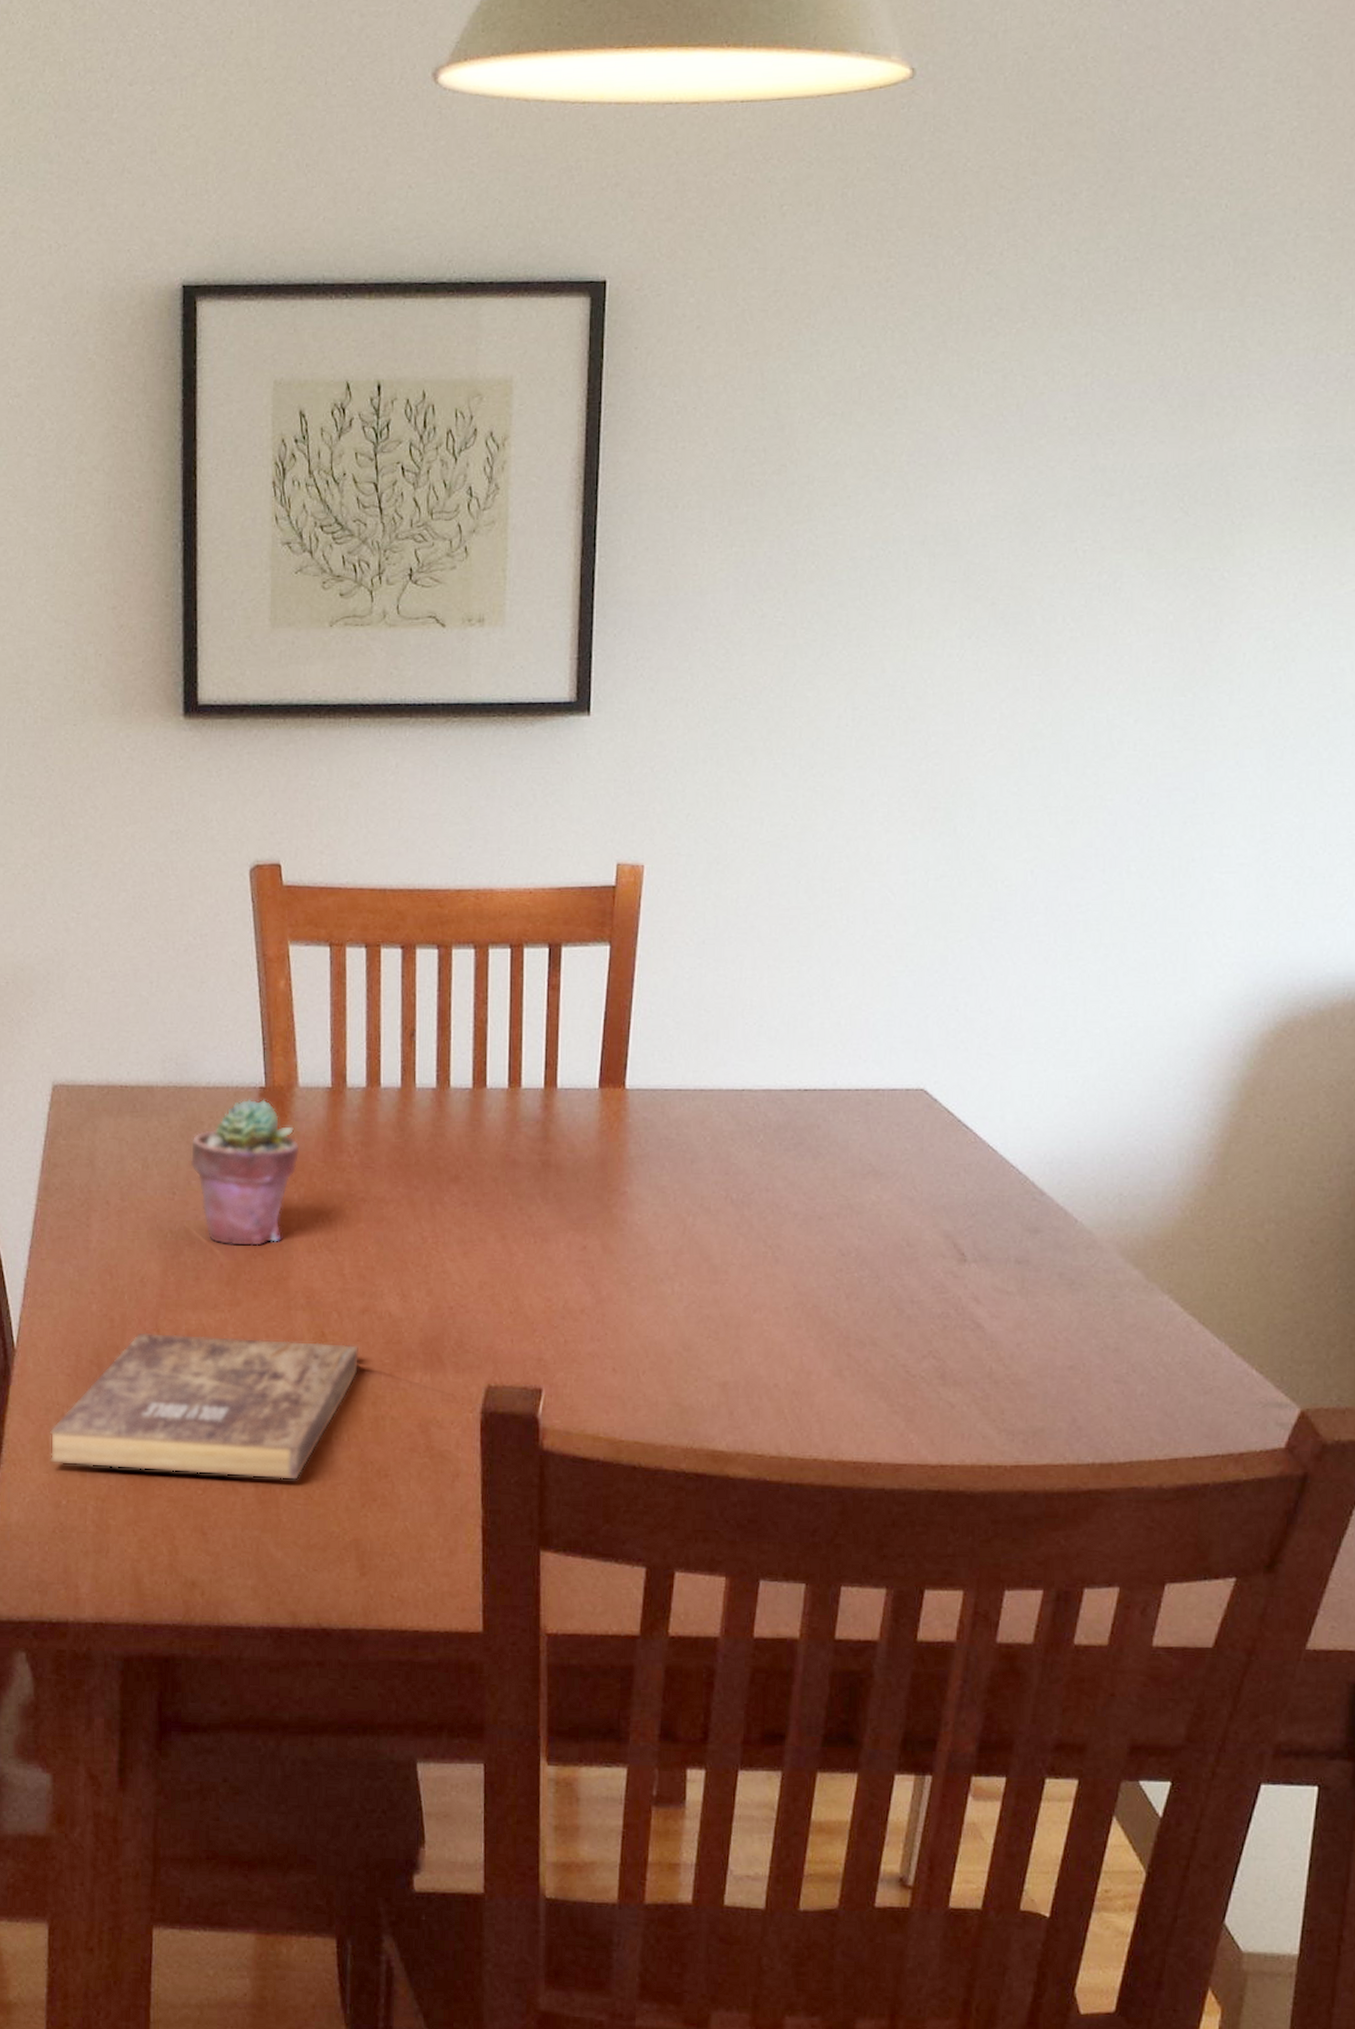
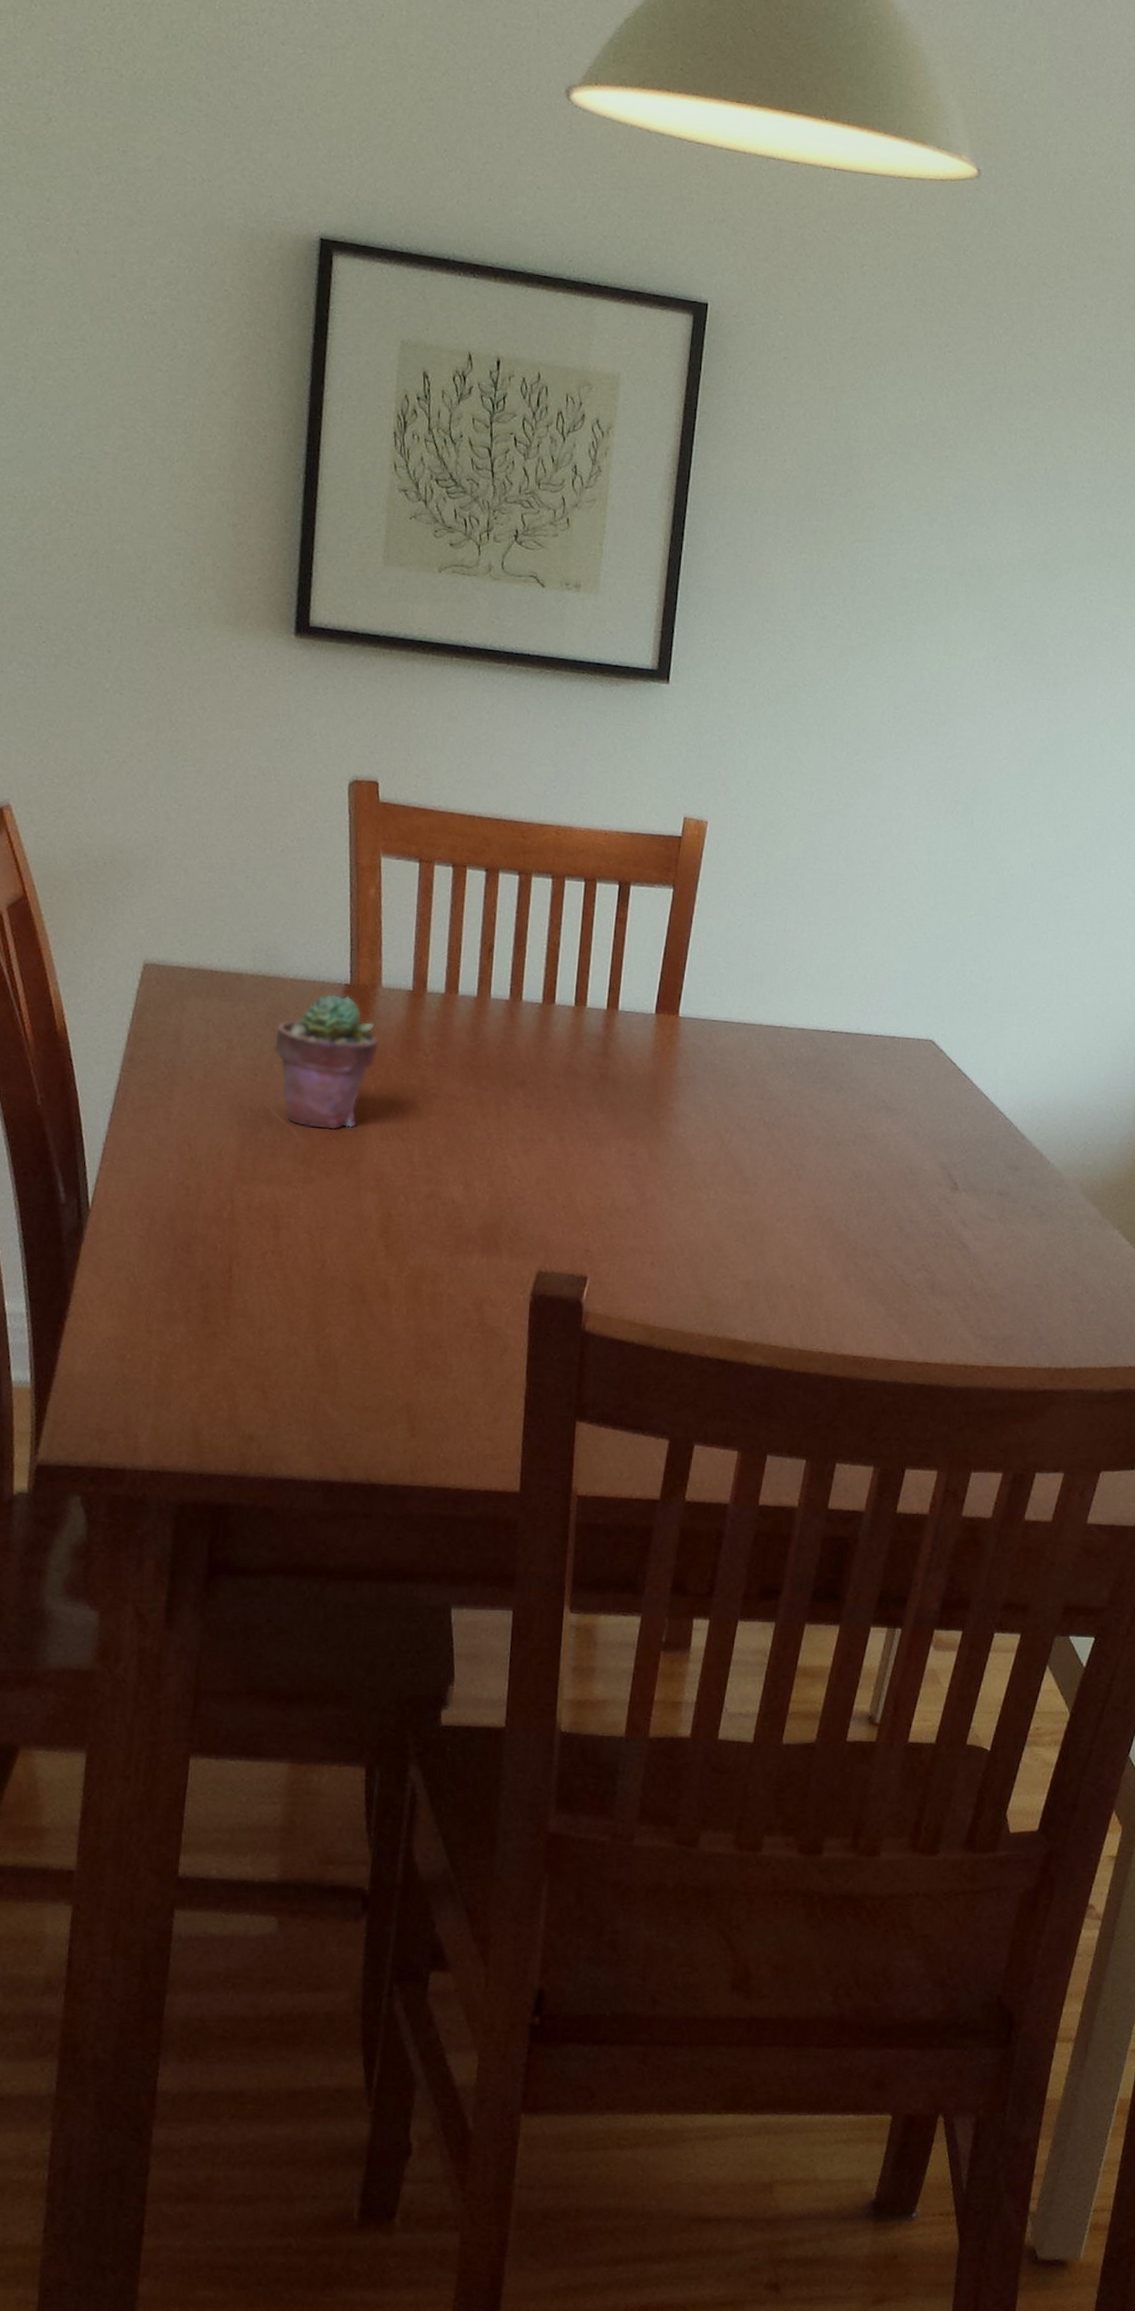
bible: present [50,1332,360,1479] -> none [117,1202,423,1345]

